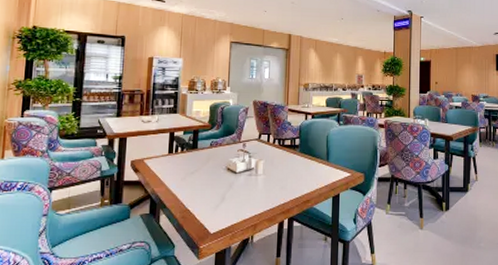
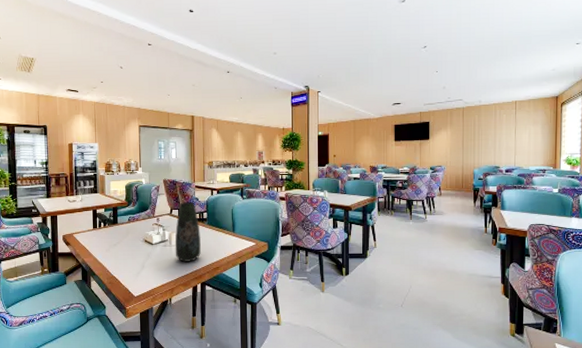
vase: none [261,126,291,194] -> present [175,202,201,262]

